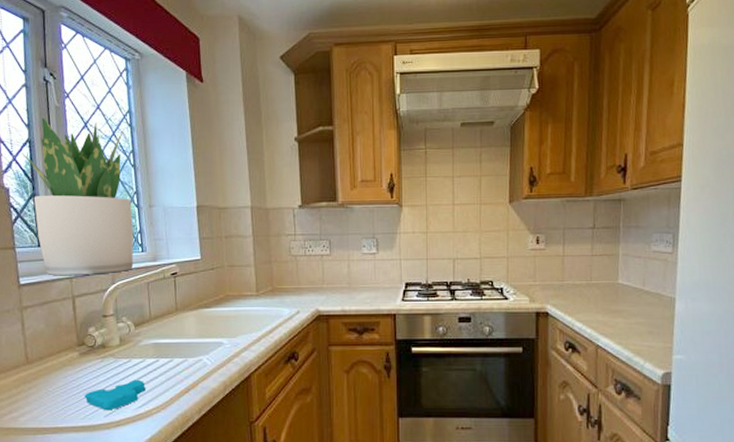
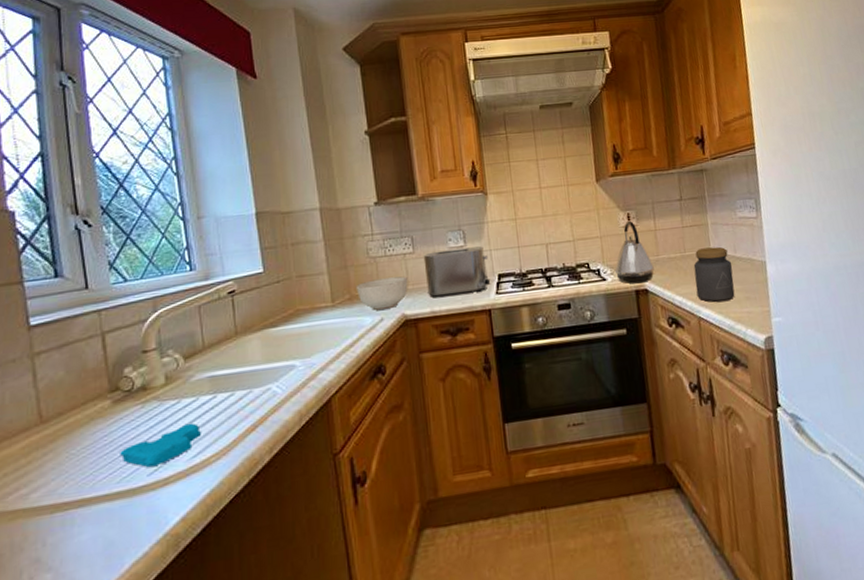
planter: present [21,117,134,276] -> none [31,126,179,310]
bowl: none [277,275,323,304] -> present [355,276,408,311]
toaster: none [339,255,398,298] -> present [423,246,490,299]
kettle: none [517,244,557,306] -> present [614,220,654,284]
jar: none [597,278,639,333] -> present [693,246,735,303]

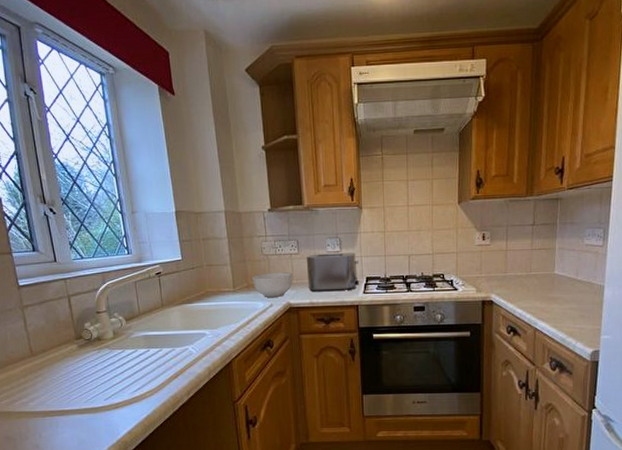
sponge: present [120,422,201,468] -> none [85,367,139,395]
kettle: present [614,220,654,284] -> none [465,240,501,295]
jar: present [693,246,735,303] -> none [536,269,573,318]

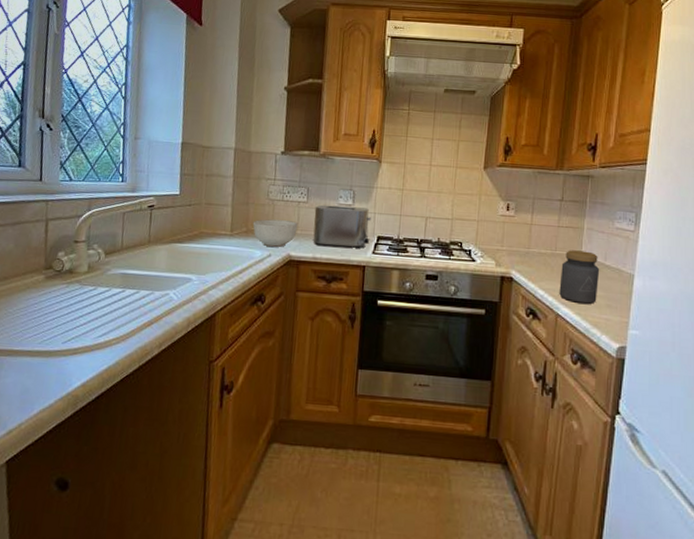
jar: none [536,269,573,318] -> present [559,250,600,305]

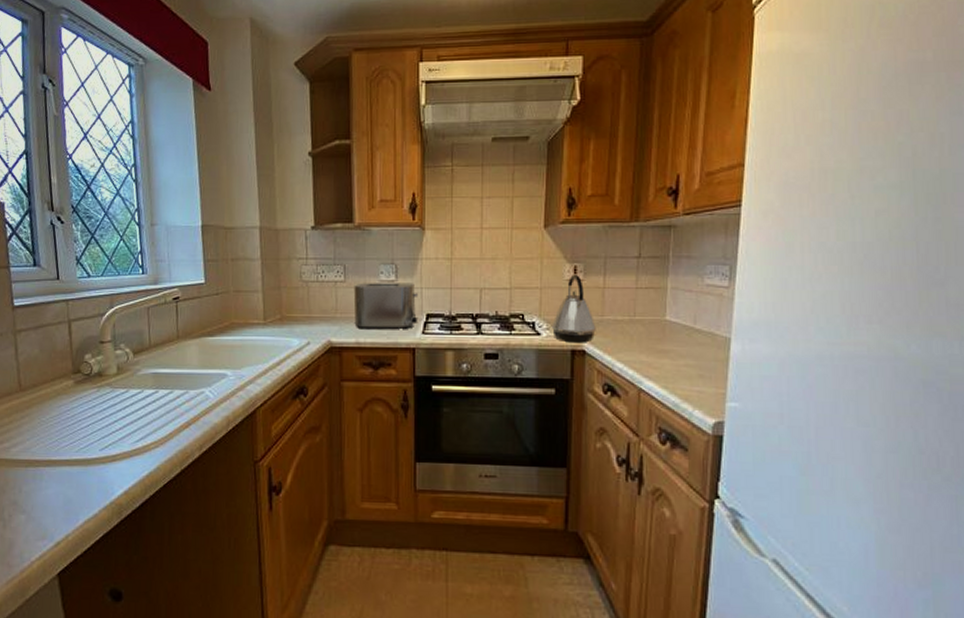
bowl: present [252,219,298,248] -> none [287,303,337,335]
kettle: none [484,210,523,271] -> present [551,274,596,343]
jar: present [559,250,600,305] -> none [641,314,689,376]

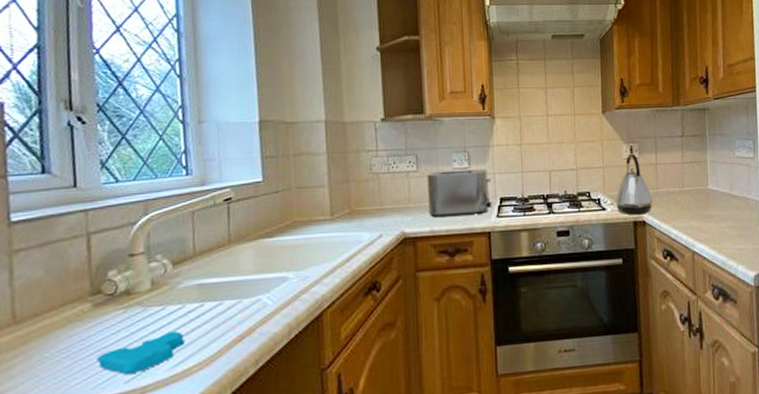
sponge: none [79,411,144,444] -> present [96,330,185,375]

